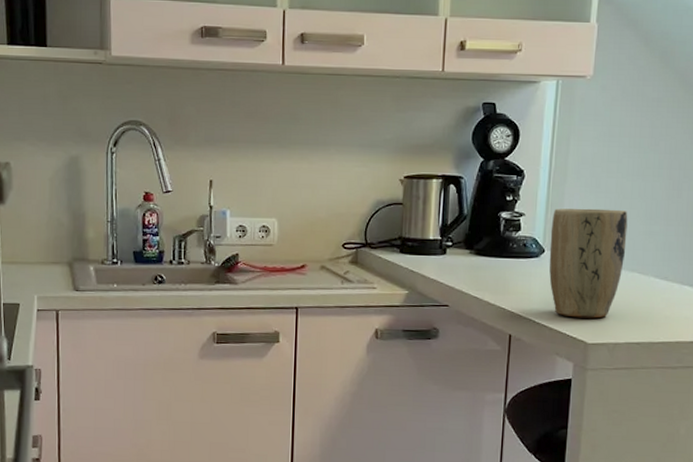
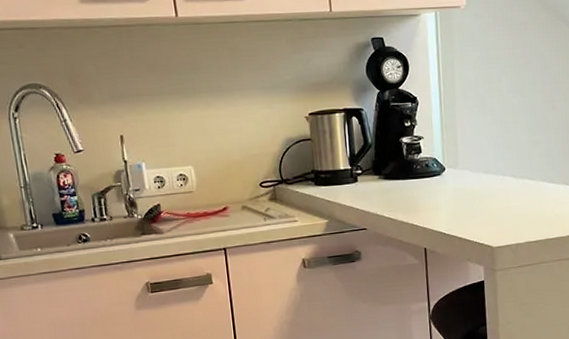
plant pot: present [549,208,628,319] -> none [448,124,515,226]

